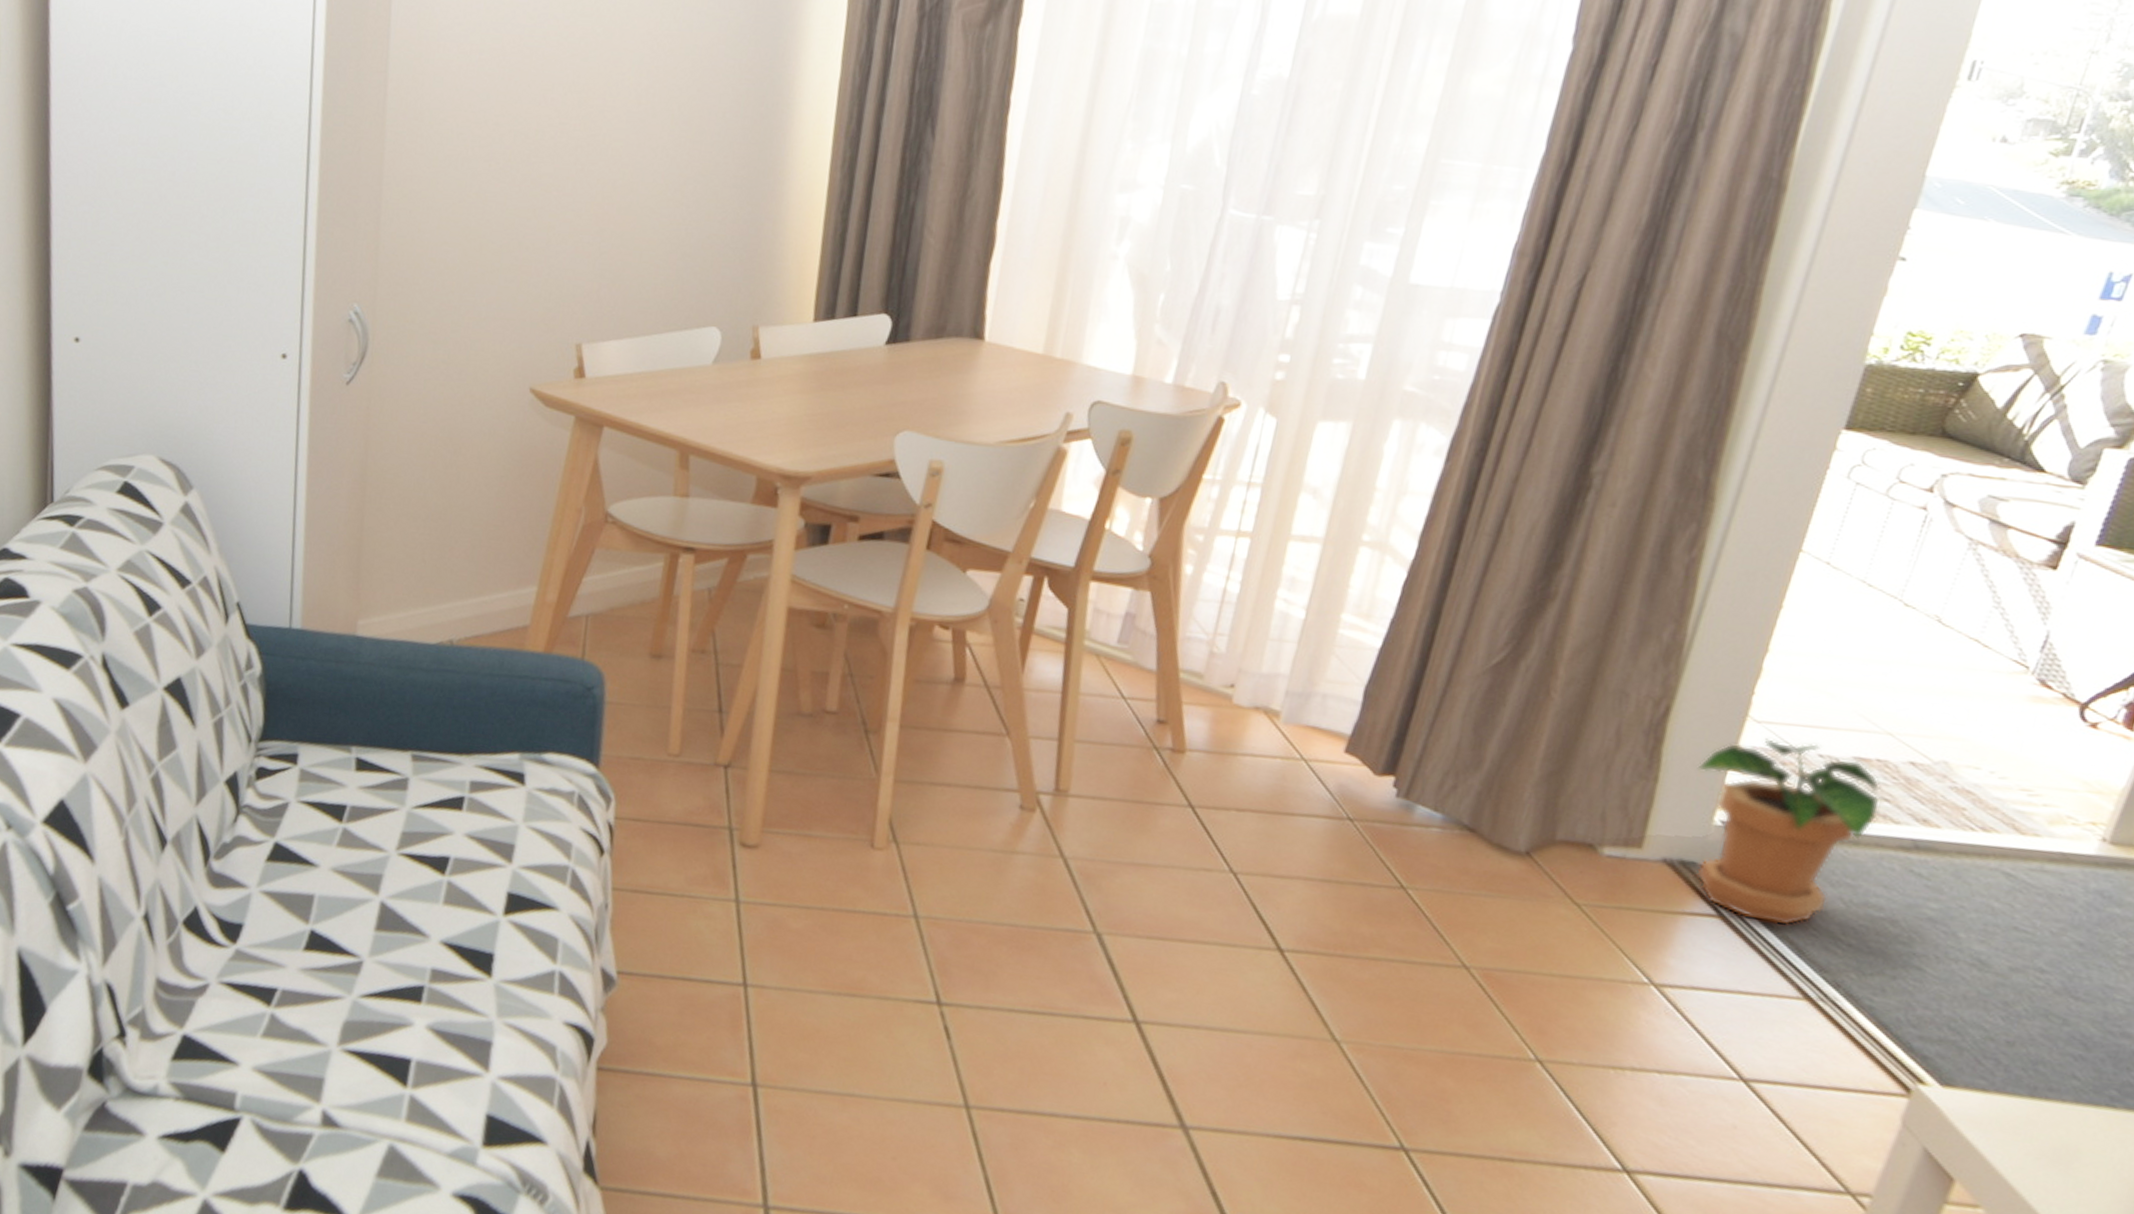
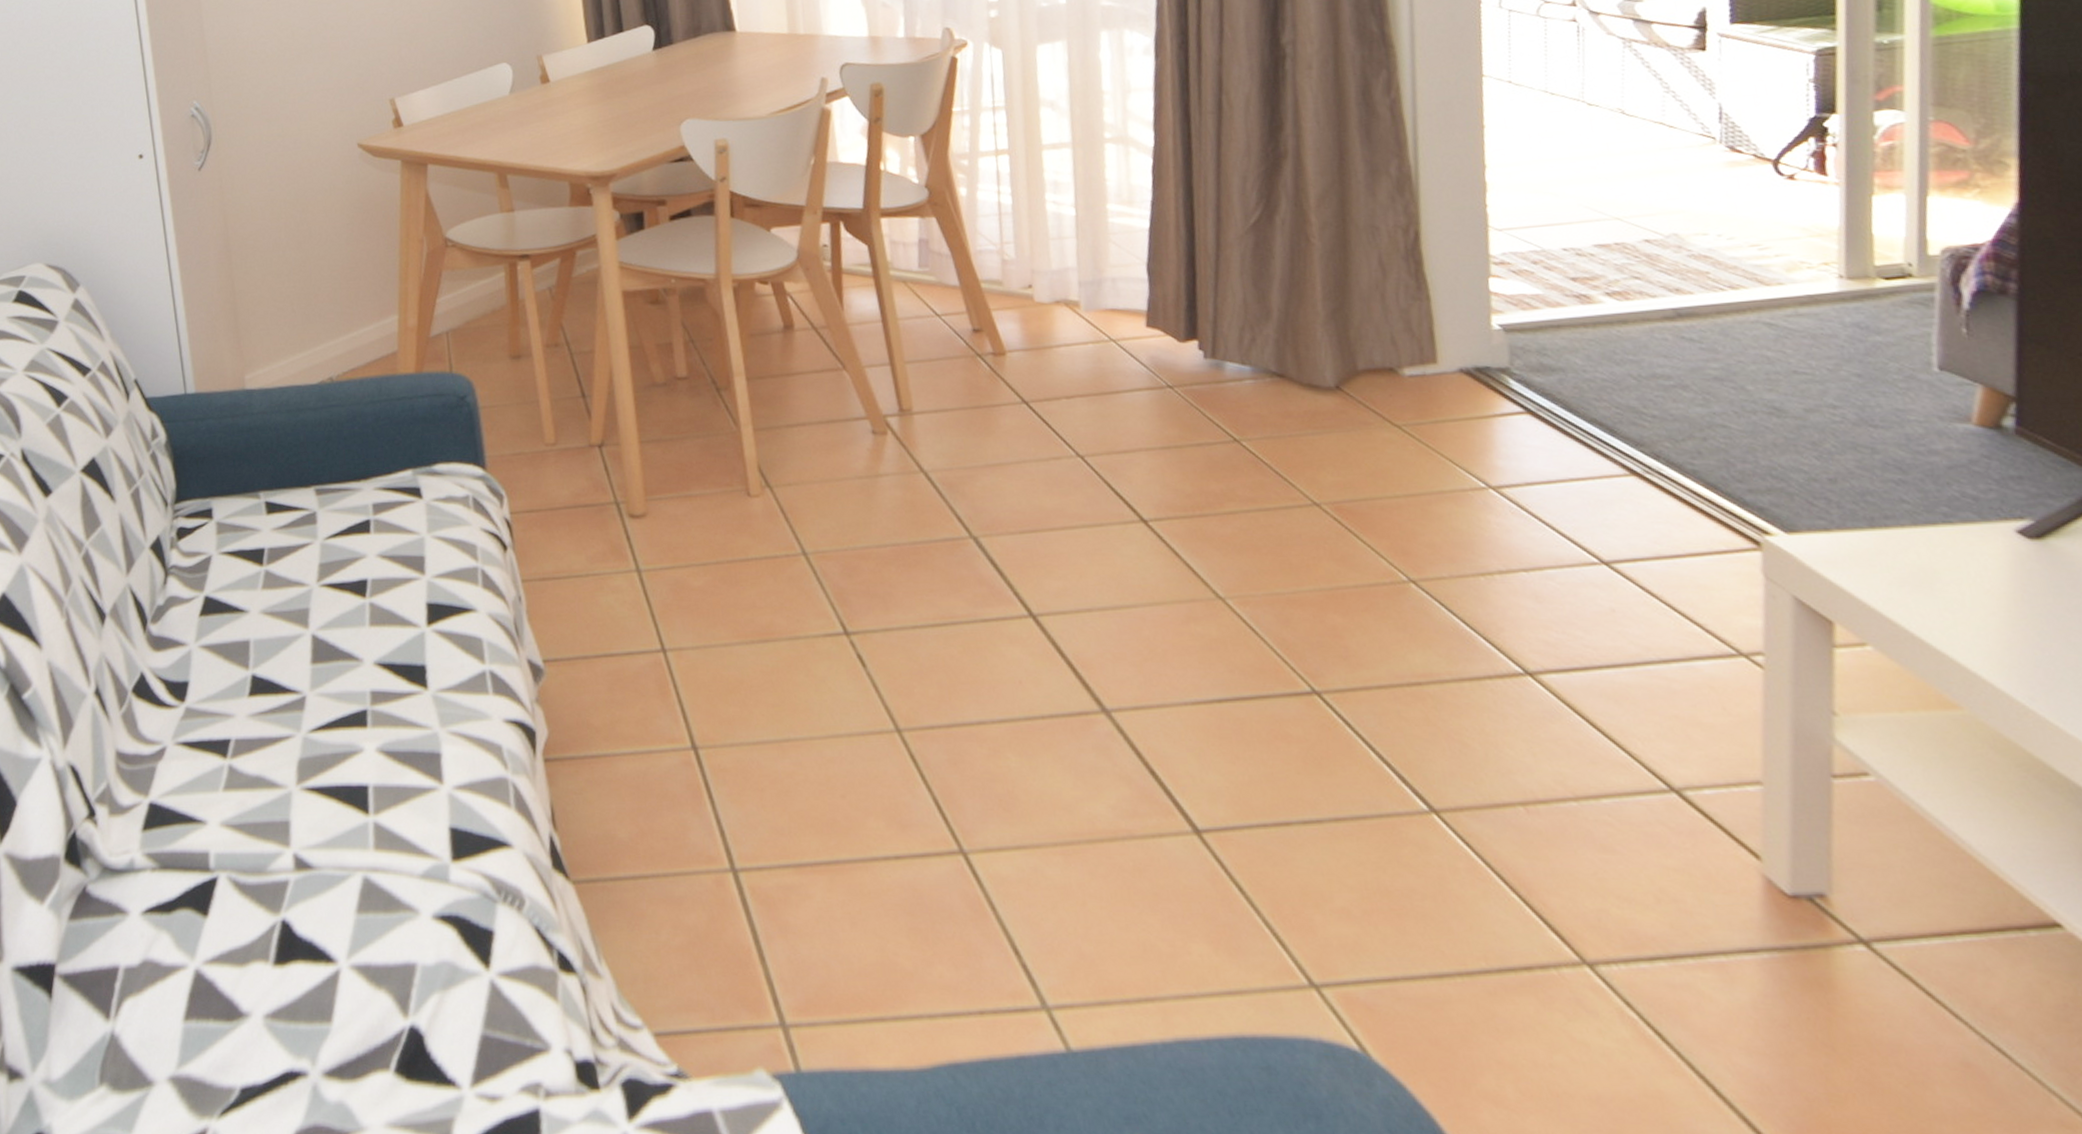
potted plant: present [1696,738,1881,925] -> none [1460,240,1635,410]

